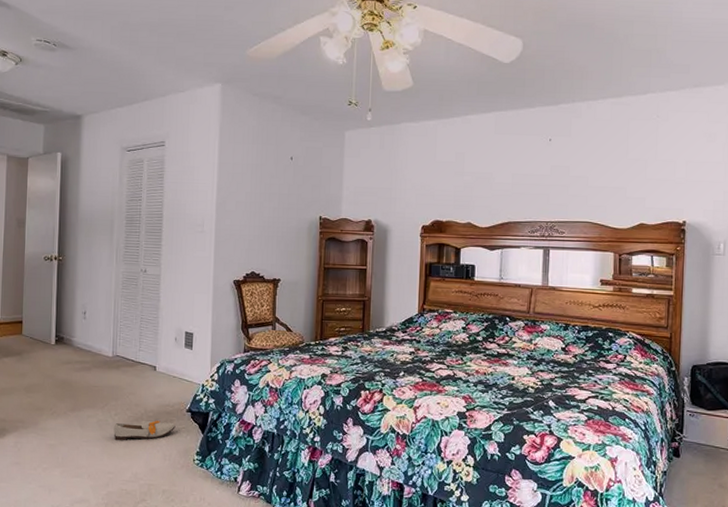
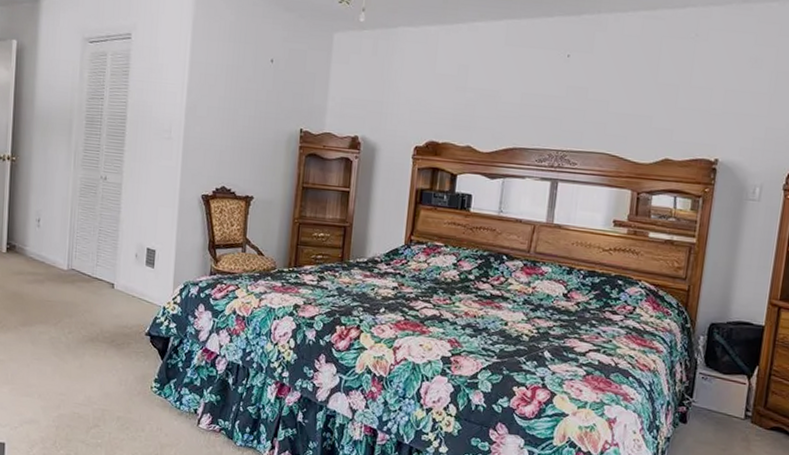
shoe: present [113,420,176,441] -> none [66,340,133,362]

